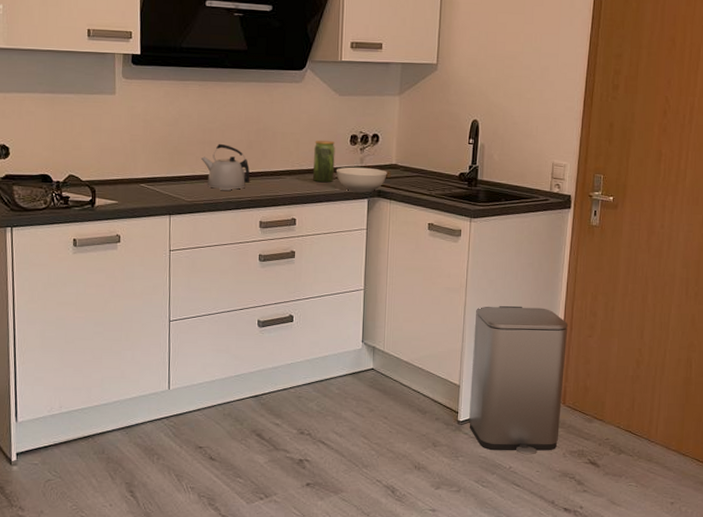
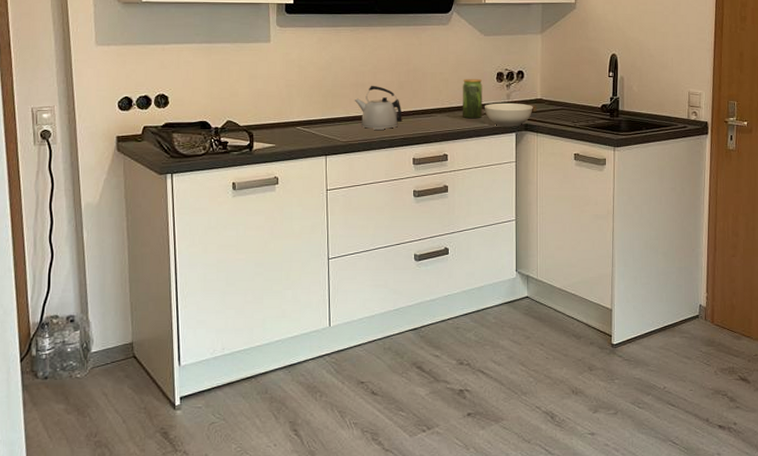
pedal bin: present [469,306,568,455] -> none [622,229,712,375]

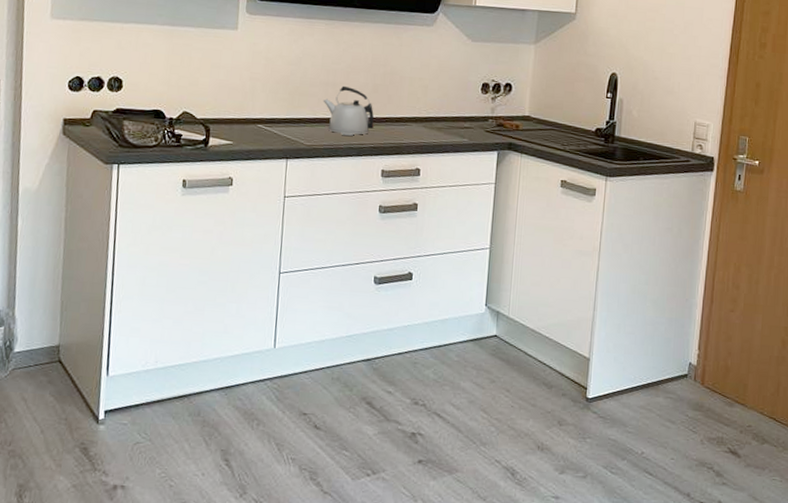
jar: present [462,78,483,119] -> none [439,86,465,132]
bowl: present [484,103,533,127] -> none [465,116,519,145]

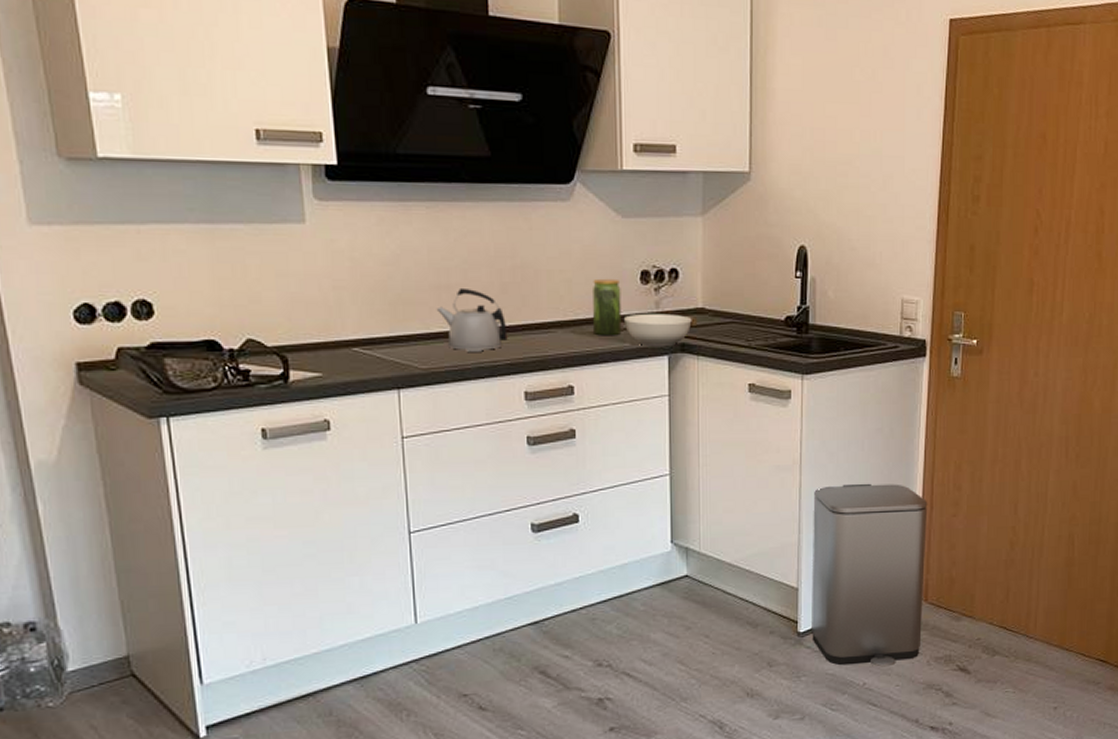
jar: none [439,86,465,132] -> present [591,278,622,336]
bowl: none [465,116,519,145] -> present [623,313,692,347]
pedal bin: none [598,273,709,440] -> present [812,483,928,667]

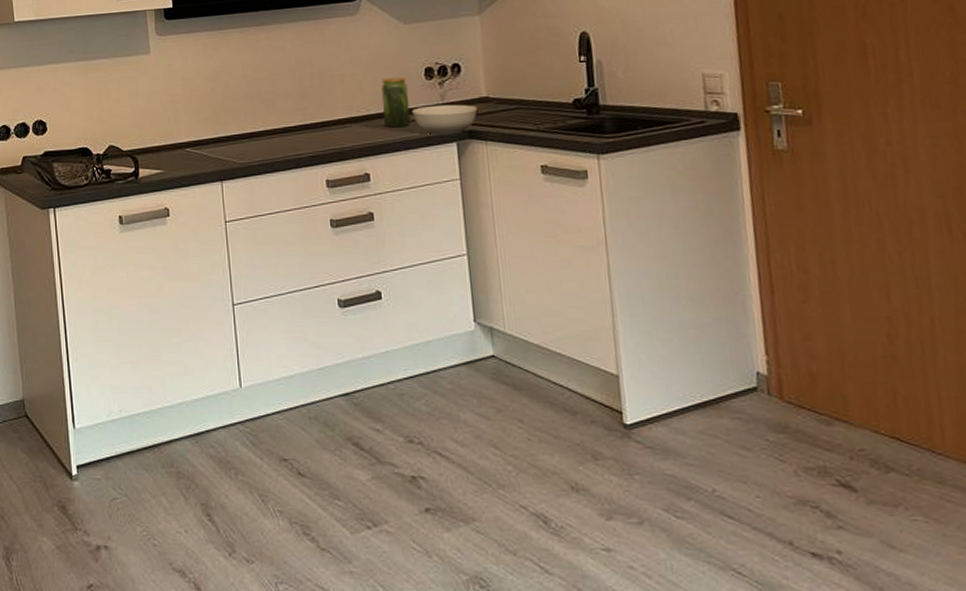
kettle: present [436,287,508,352] -> none [249,94,310,148]
pedal bin: present [812,483,928,667] -> none [625,264,782,473]

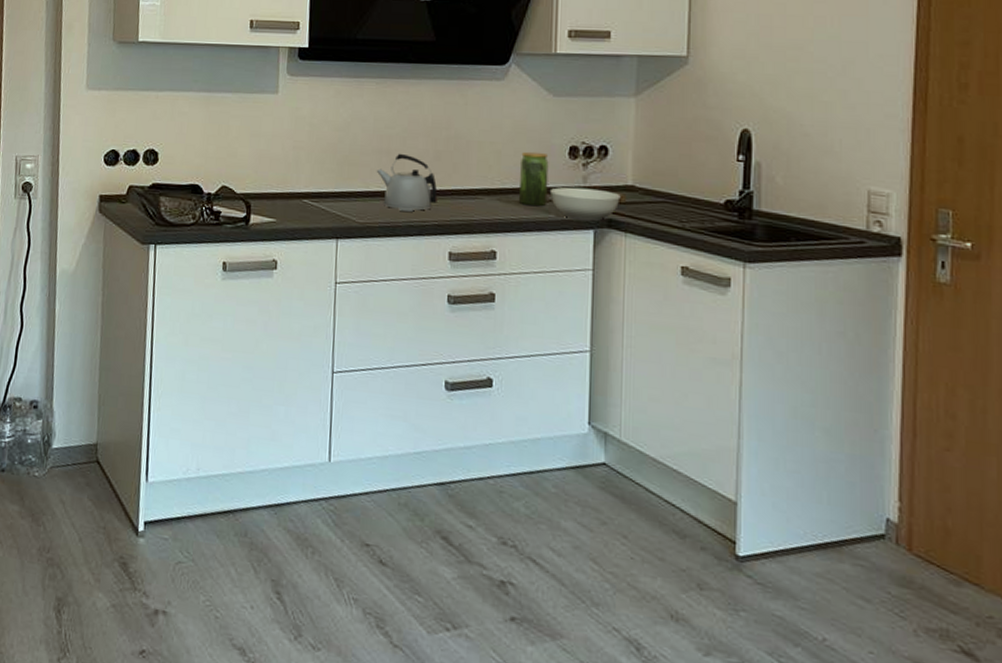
kettle: none [249,94,310,148] -> present [376,153,438,212]

